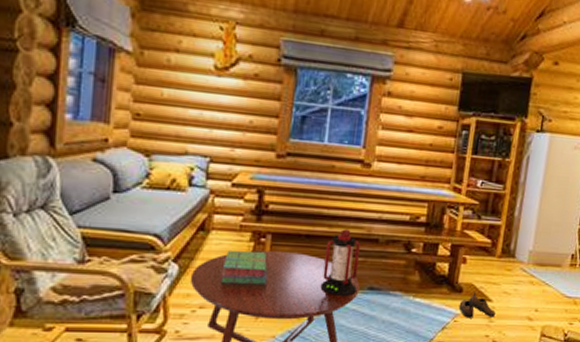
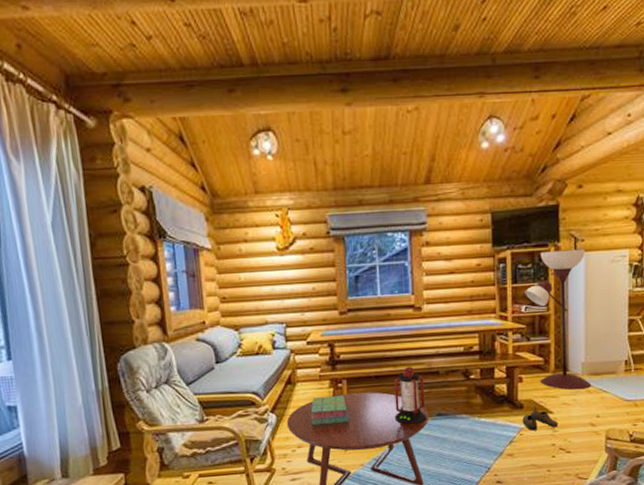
floor lamp: none [483,125,551,280] -> present [525,249,591,391]

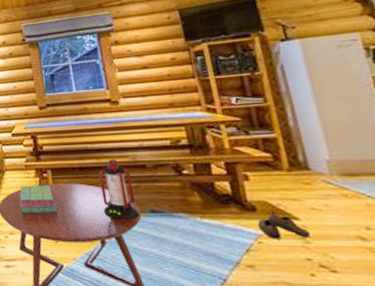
floor lamp: present [525,249,591,391] -> none [232,36,347,193]

